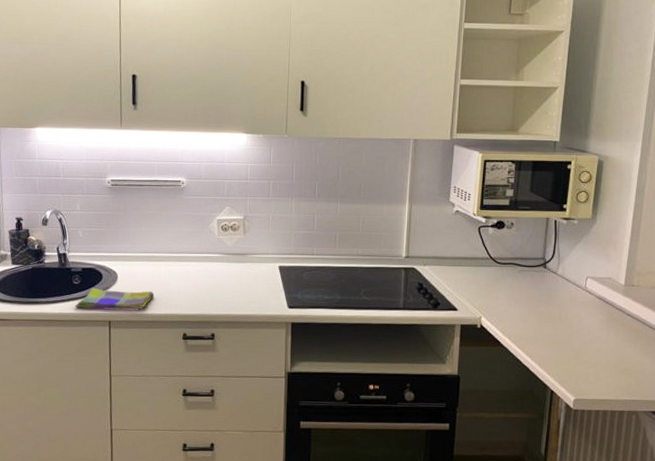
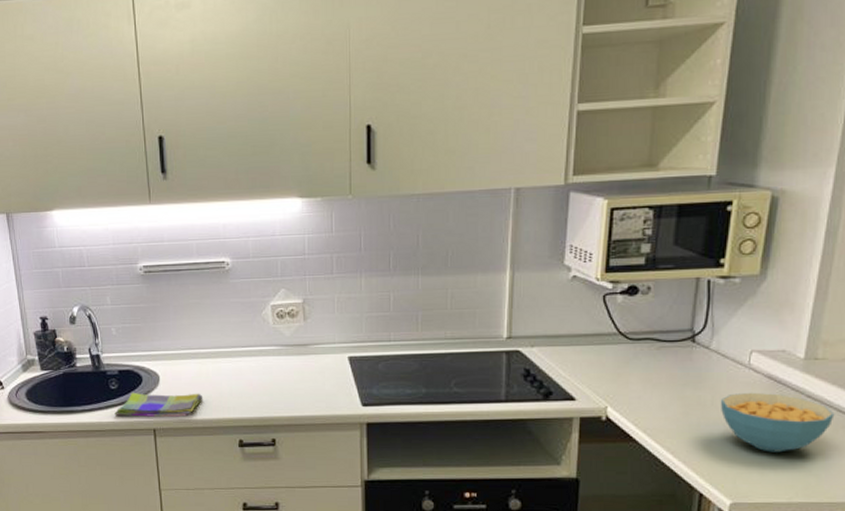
cereal bowl: none [566,309,647,359] -> present [721,392,835,453]

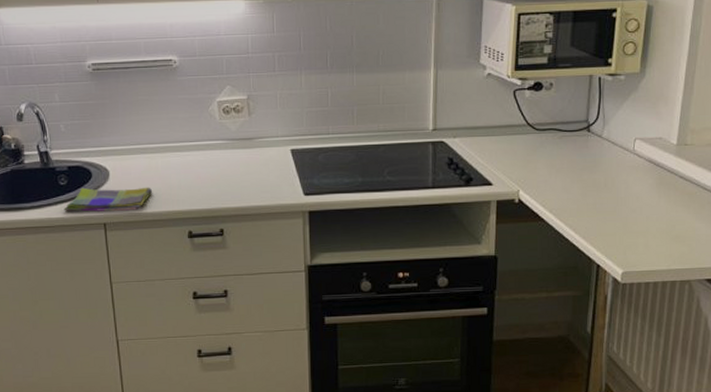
cereal bowl: present [721,392,835,453] -> none [612,174,702,227]

